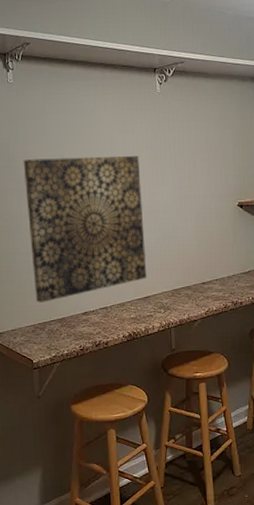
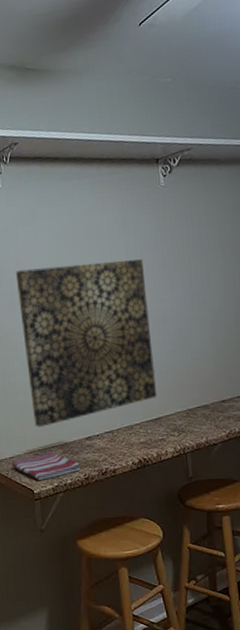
dish towel: none [13,325,77,351] -> present [11,451,81,480]

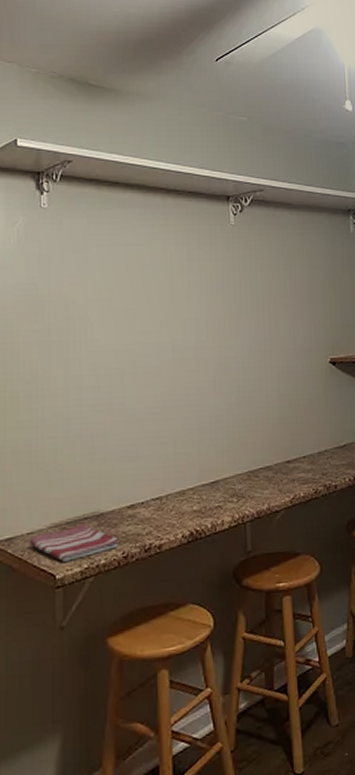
wall art: present [15,259,157,427] -> none [55,300,216,494]

